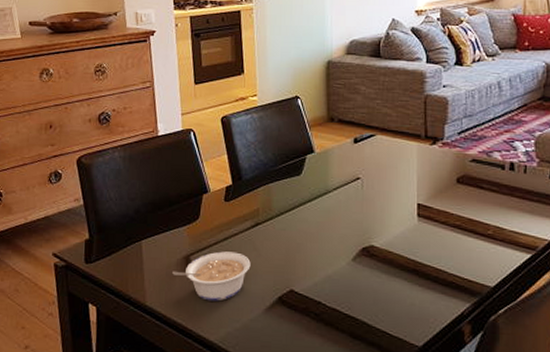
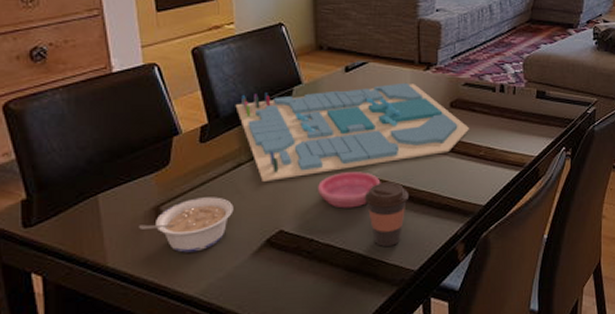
board game: none [255,155,476,243] -> present [235,82,469,183]
saucer: none [326,239,386,276] -> present [318,172,381,209]
coffee cup: none [369,253,415,319] -> present [364,182,410,247]

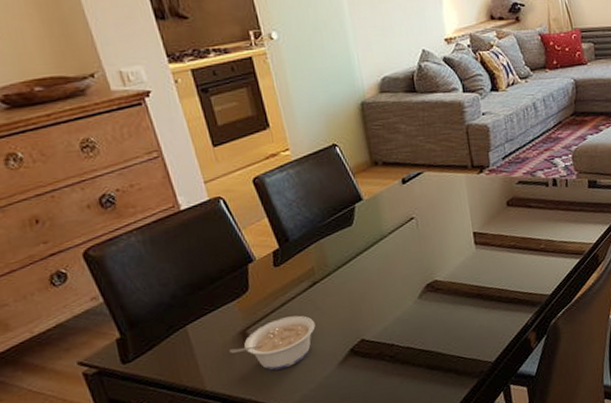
board game: present [235,82,469,183] -> none [302,187,528,297]
saucer: present [318,172,381,209] -> none [391,276,450,313]
coffee cup: present [364,182,410,247] -> none [436,282,479,344]

